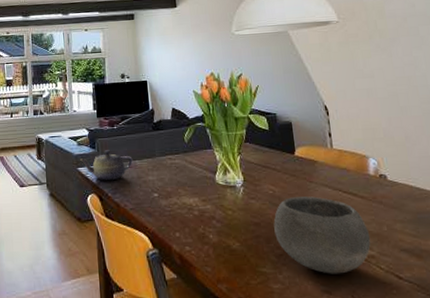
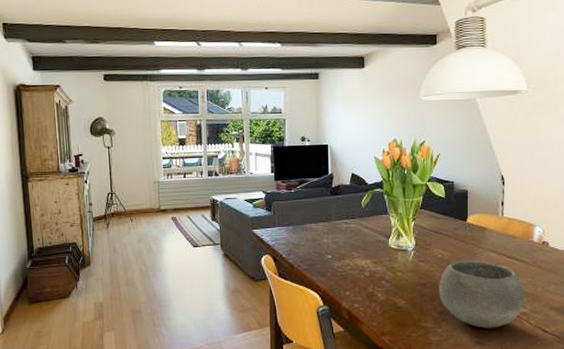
teapot: present [80,150,133,181] -> none [256,213,309,243]

